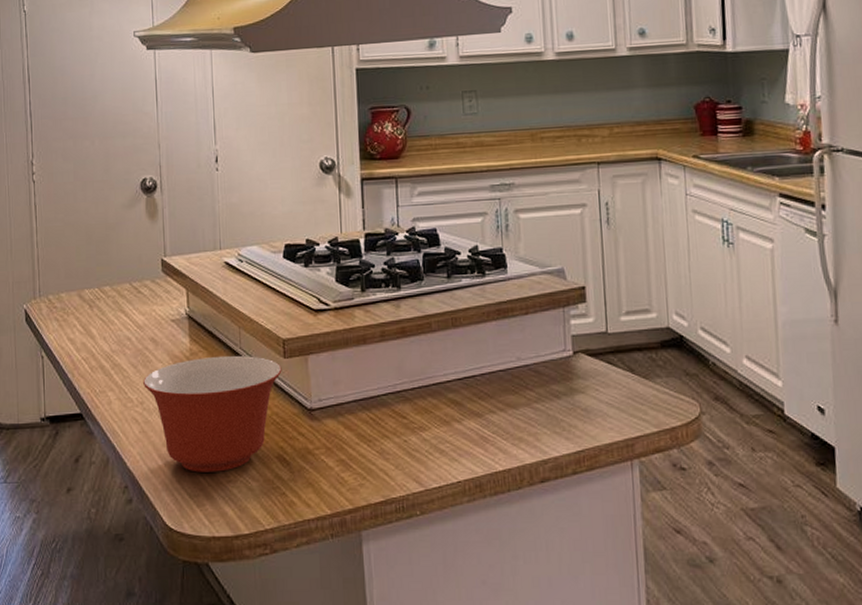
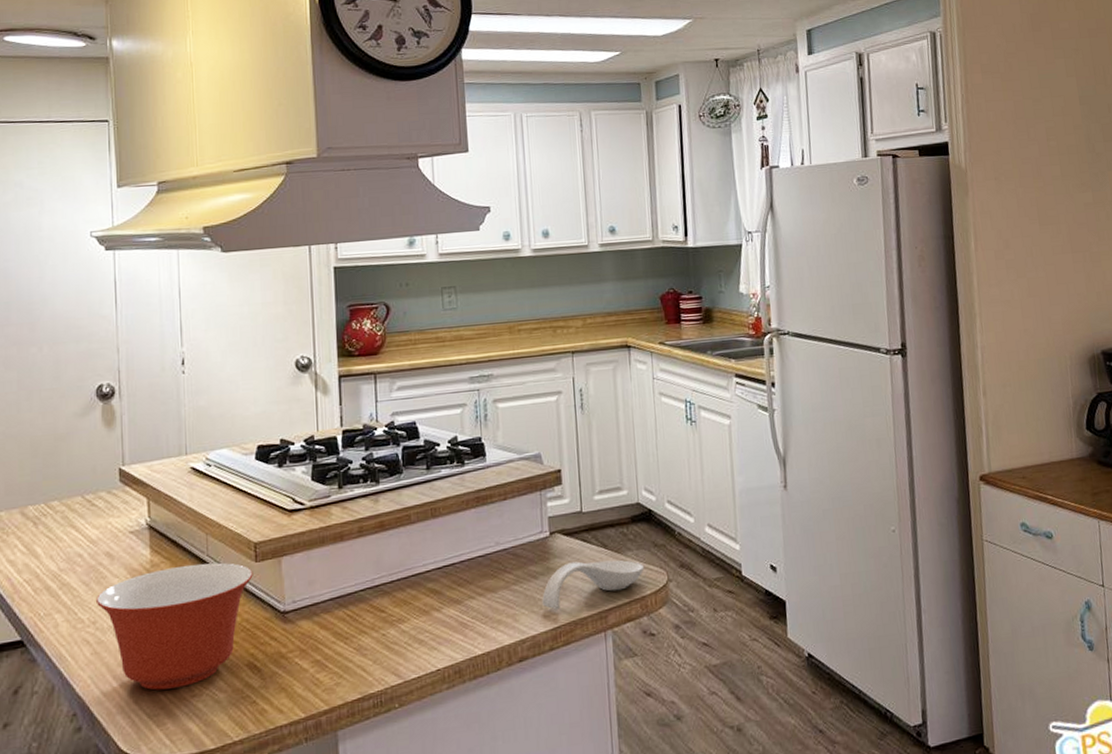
spoon rest: none [565,384,675,433] -> present [542,560,645,610]

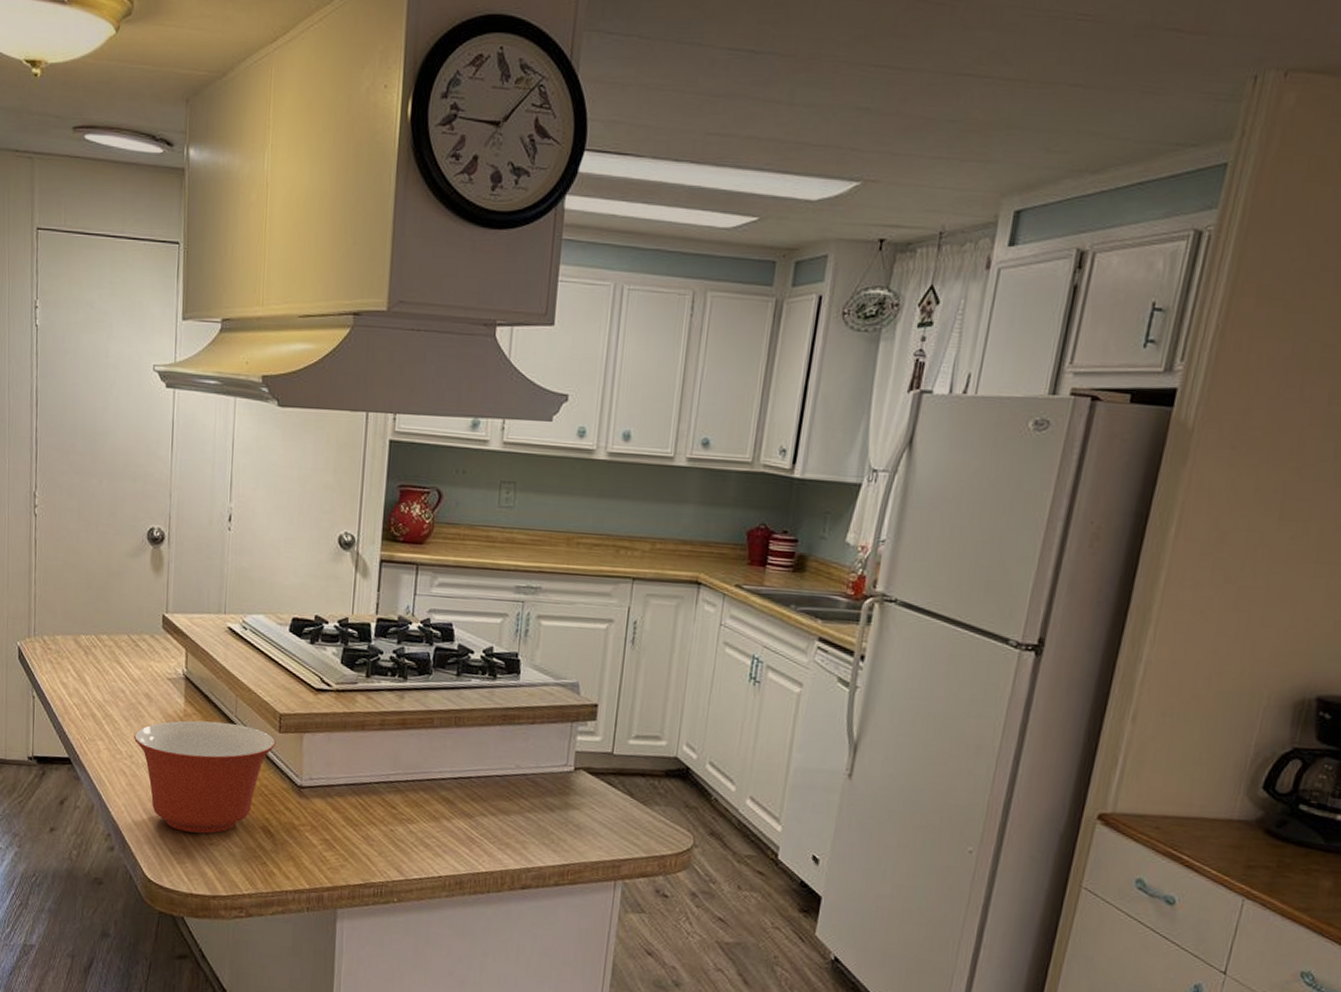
spoon rest: present [542,560,645,610] -> none [554,802,670,847]

